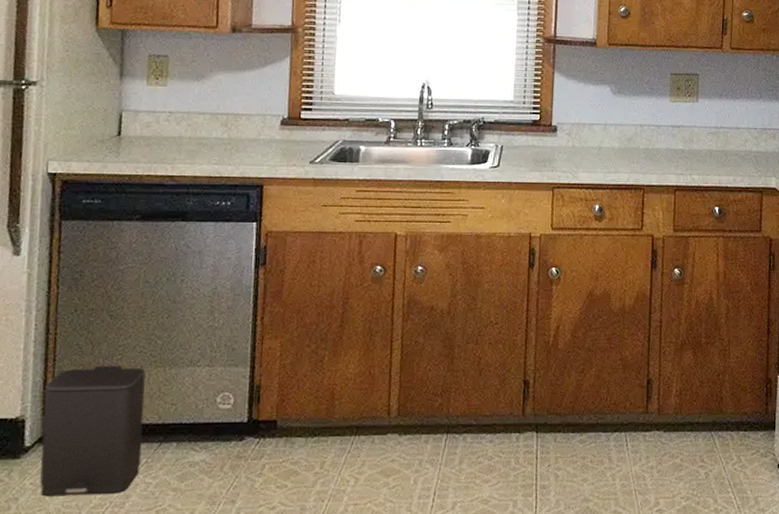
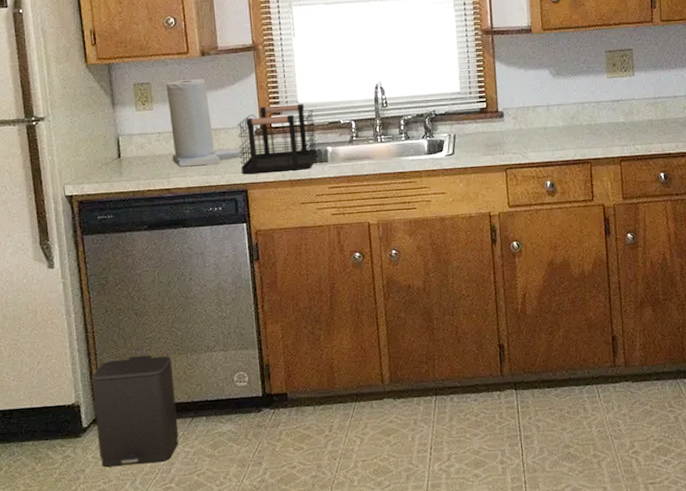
paper towel: none [181,56,266,154] -> present [166,78,244,167]
dish rack: none [259,94,351,169] -> present [237,104,318,175]

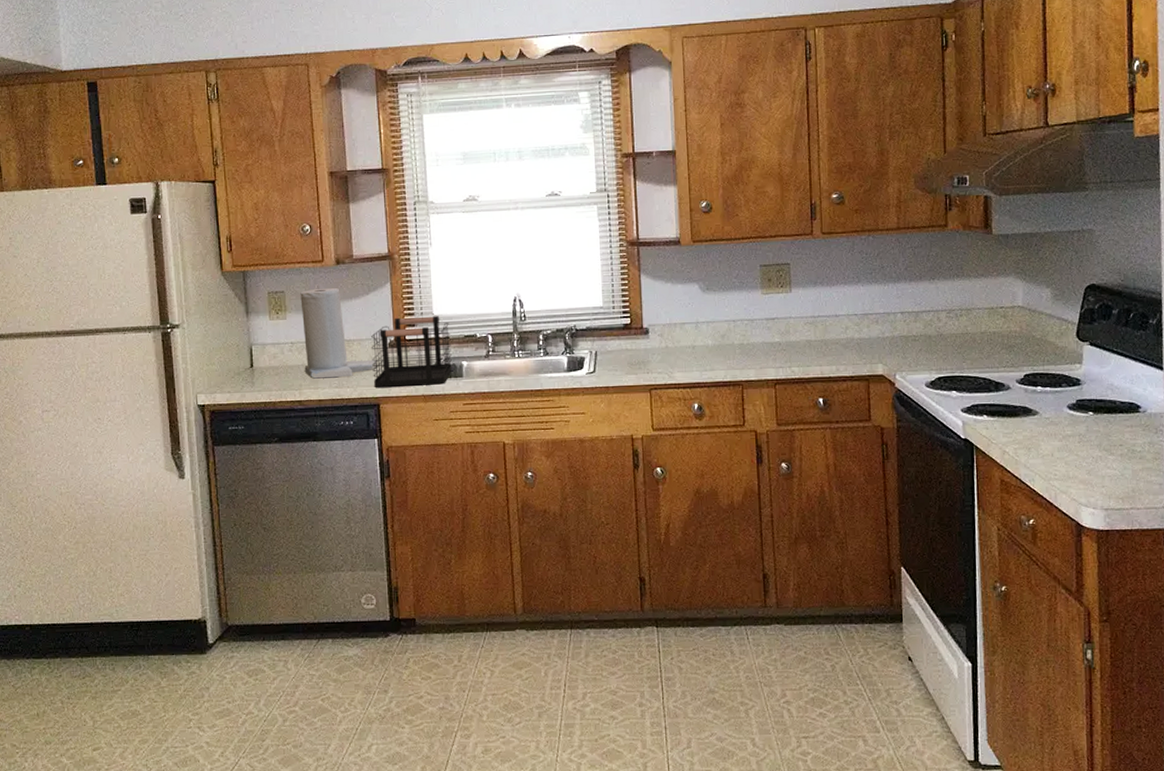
pedal bin: present [92,355,179,468] -> none [219,572,304,687]

